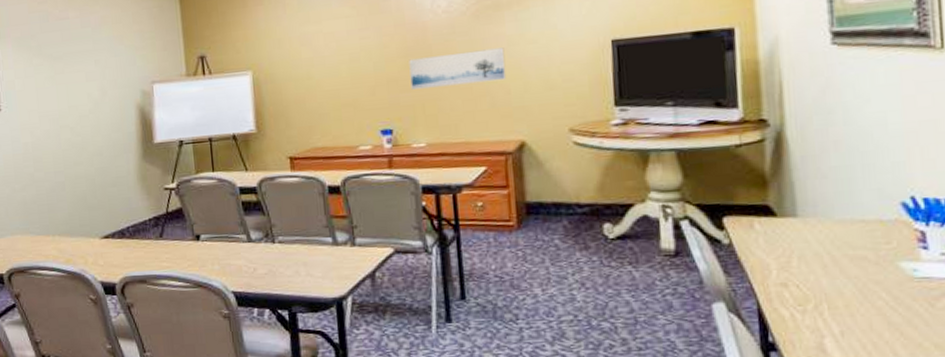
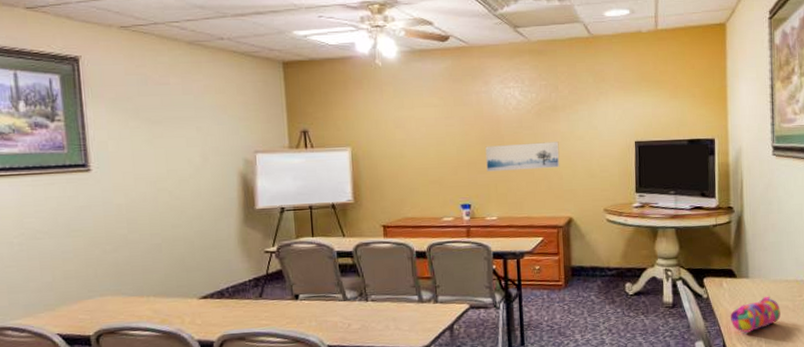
pencil case: none [767,242,854,293] -> present [730,296,781,333]

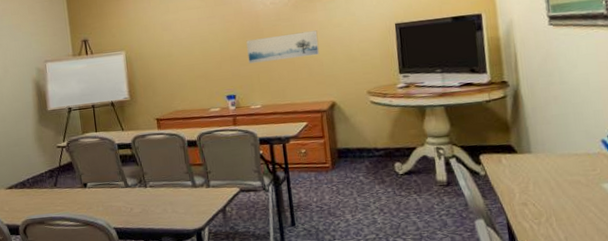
pencil case: present [730,296,781,333] -> none [512,171,572,210]

